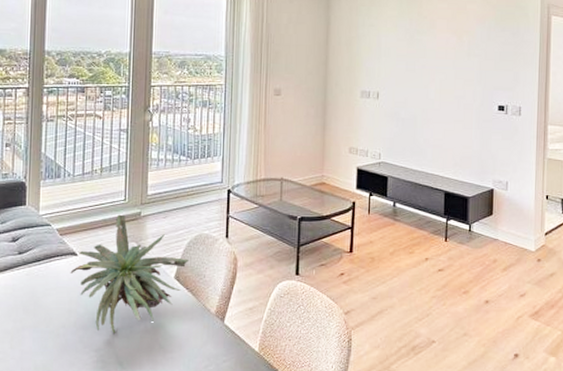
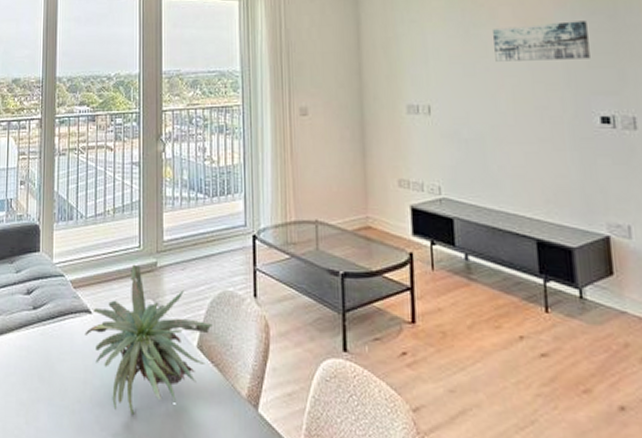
wall art: none [431,35,498,63] -> present [493,20,590,62]

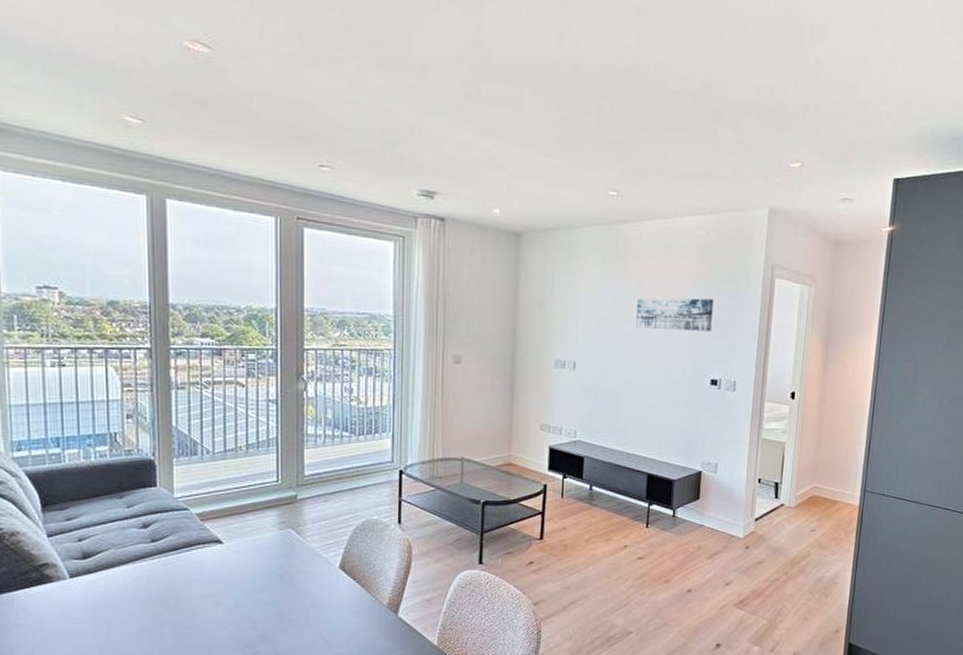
plant: present [85,264,212,415] -> none [215,497,355,628]

